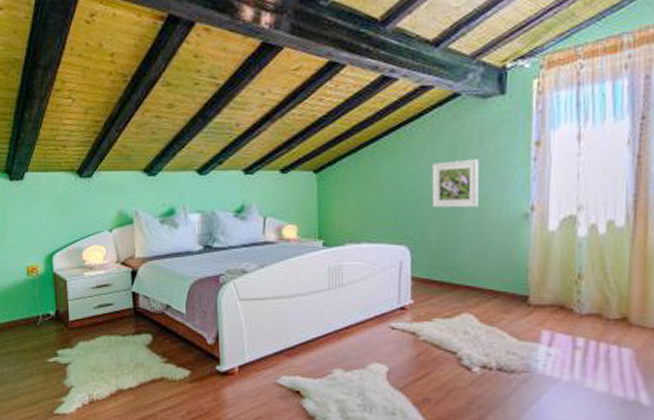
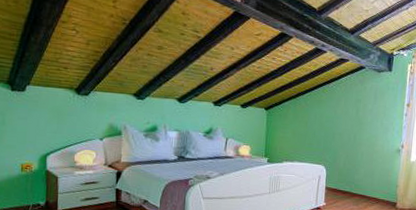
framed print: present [432,159,479,208] -> none [342,111,373,143]

